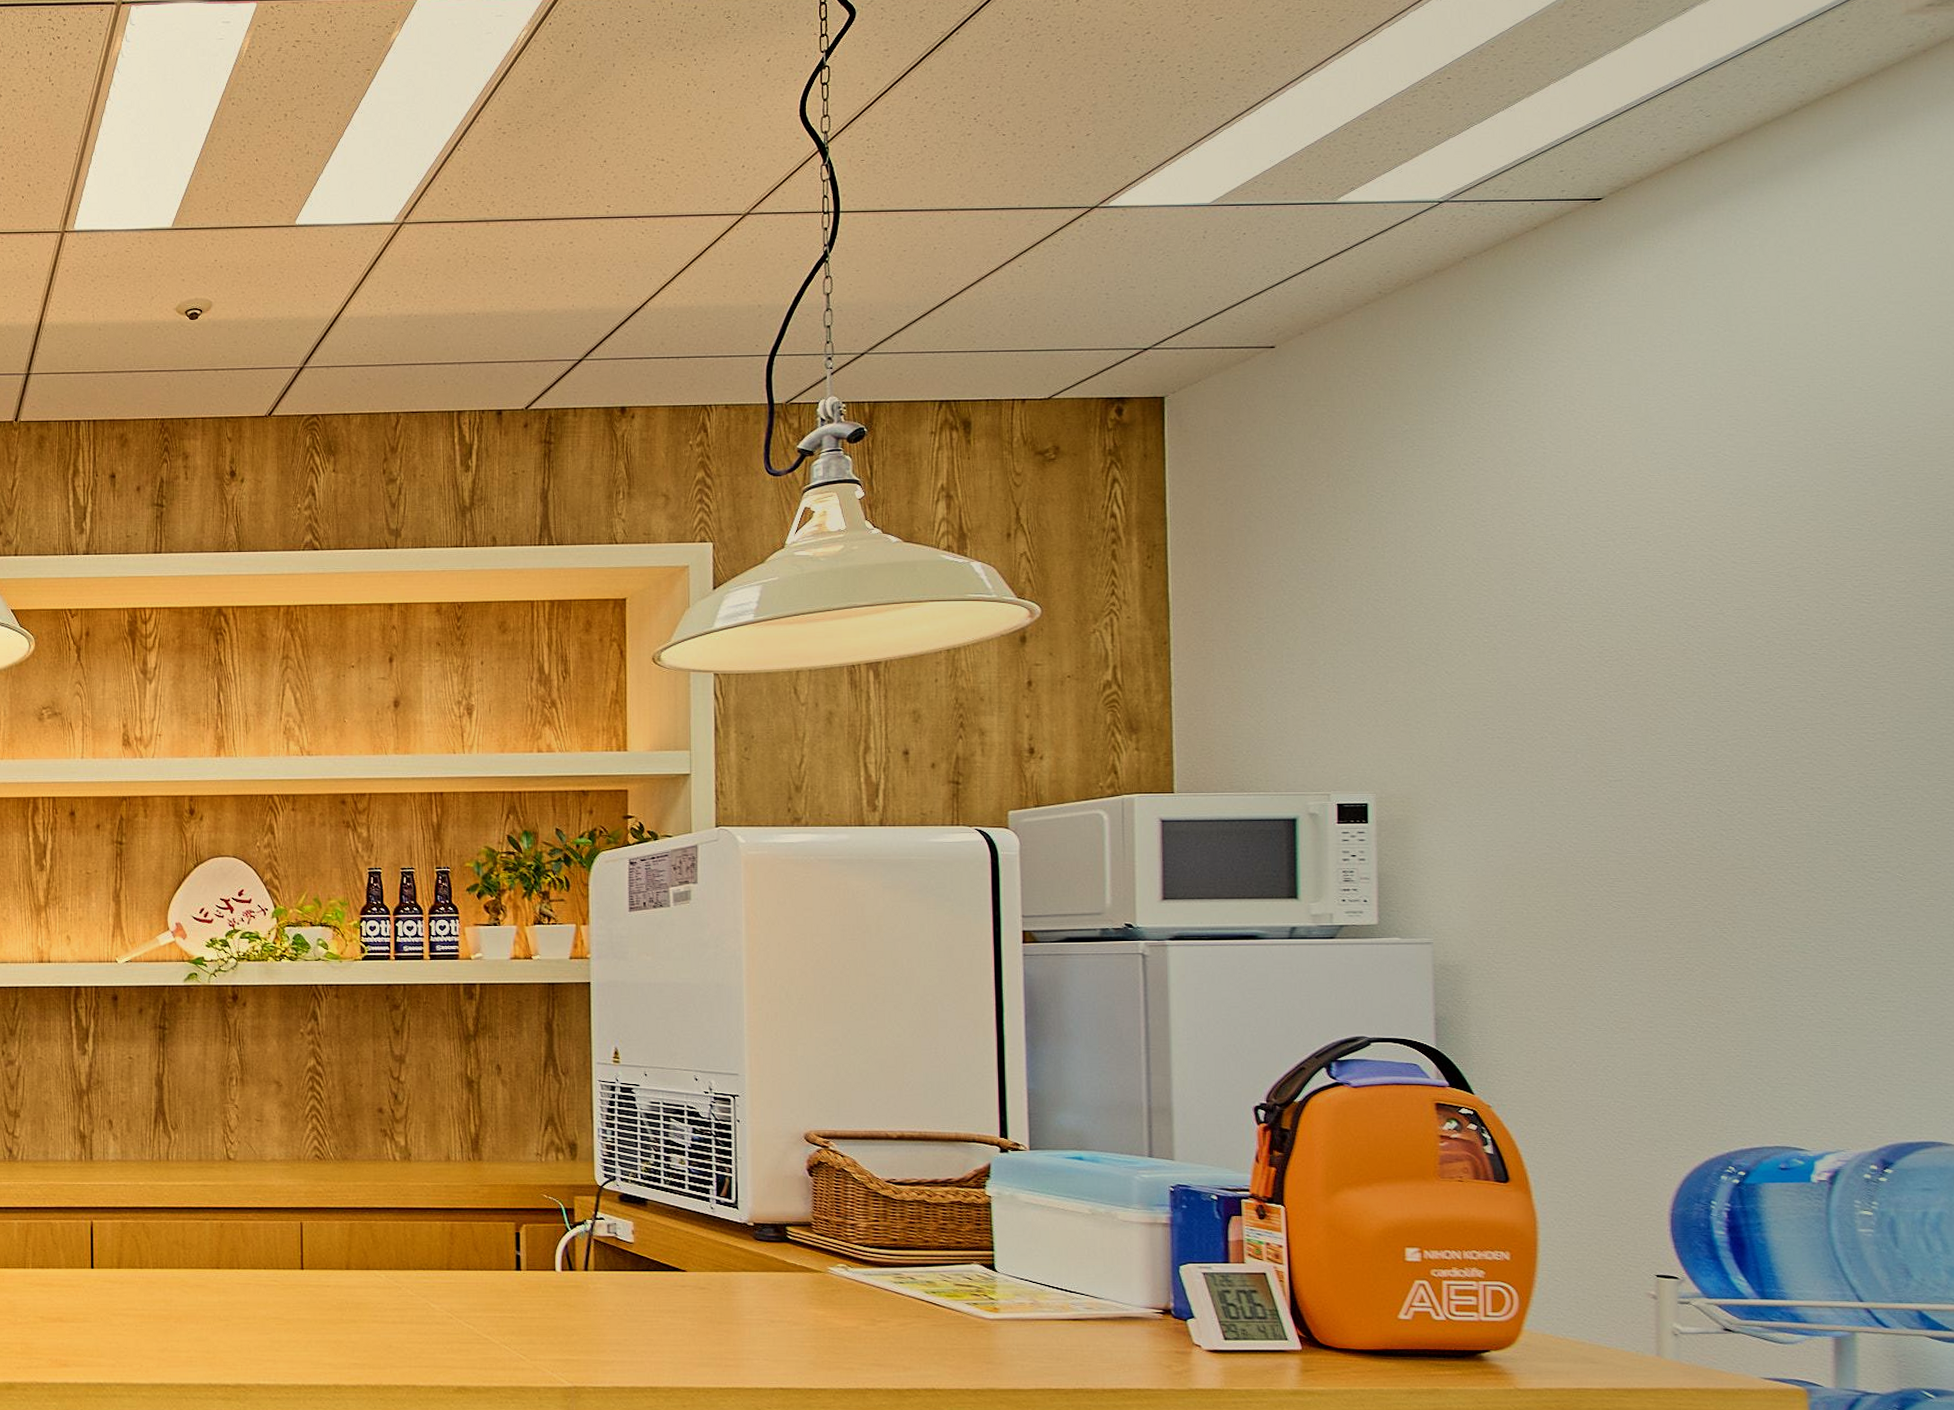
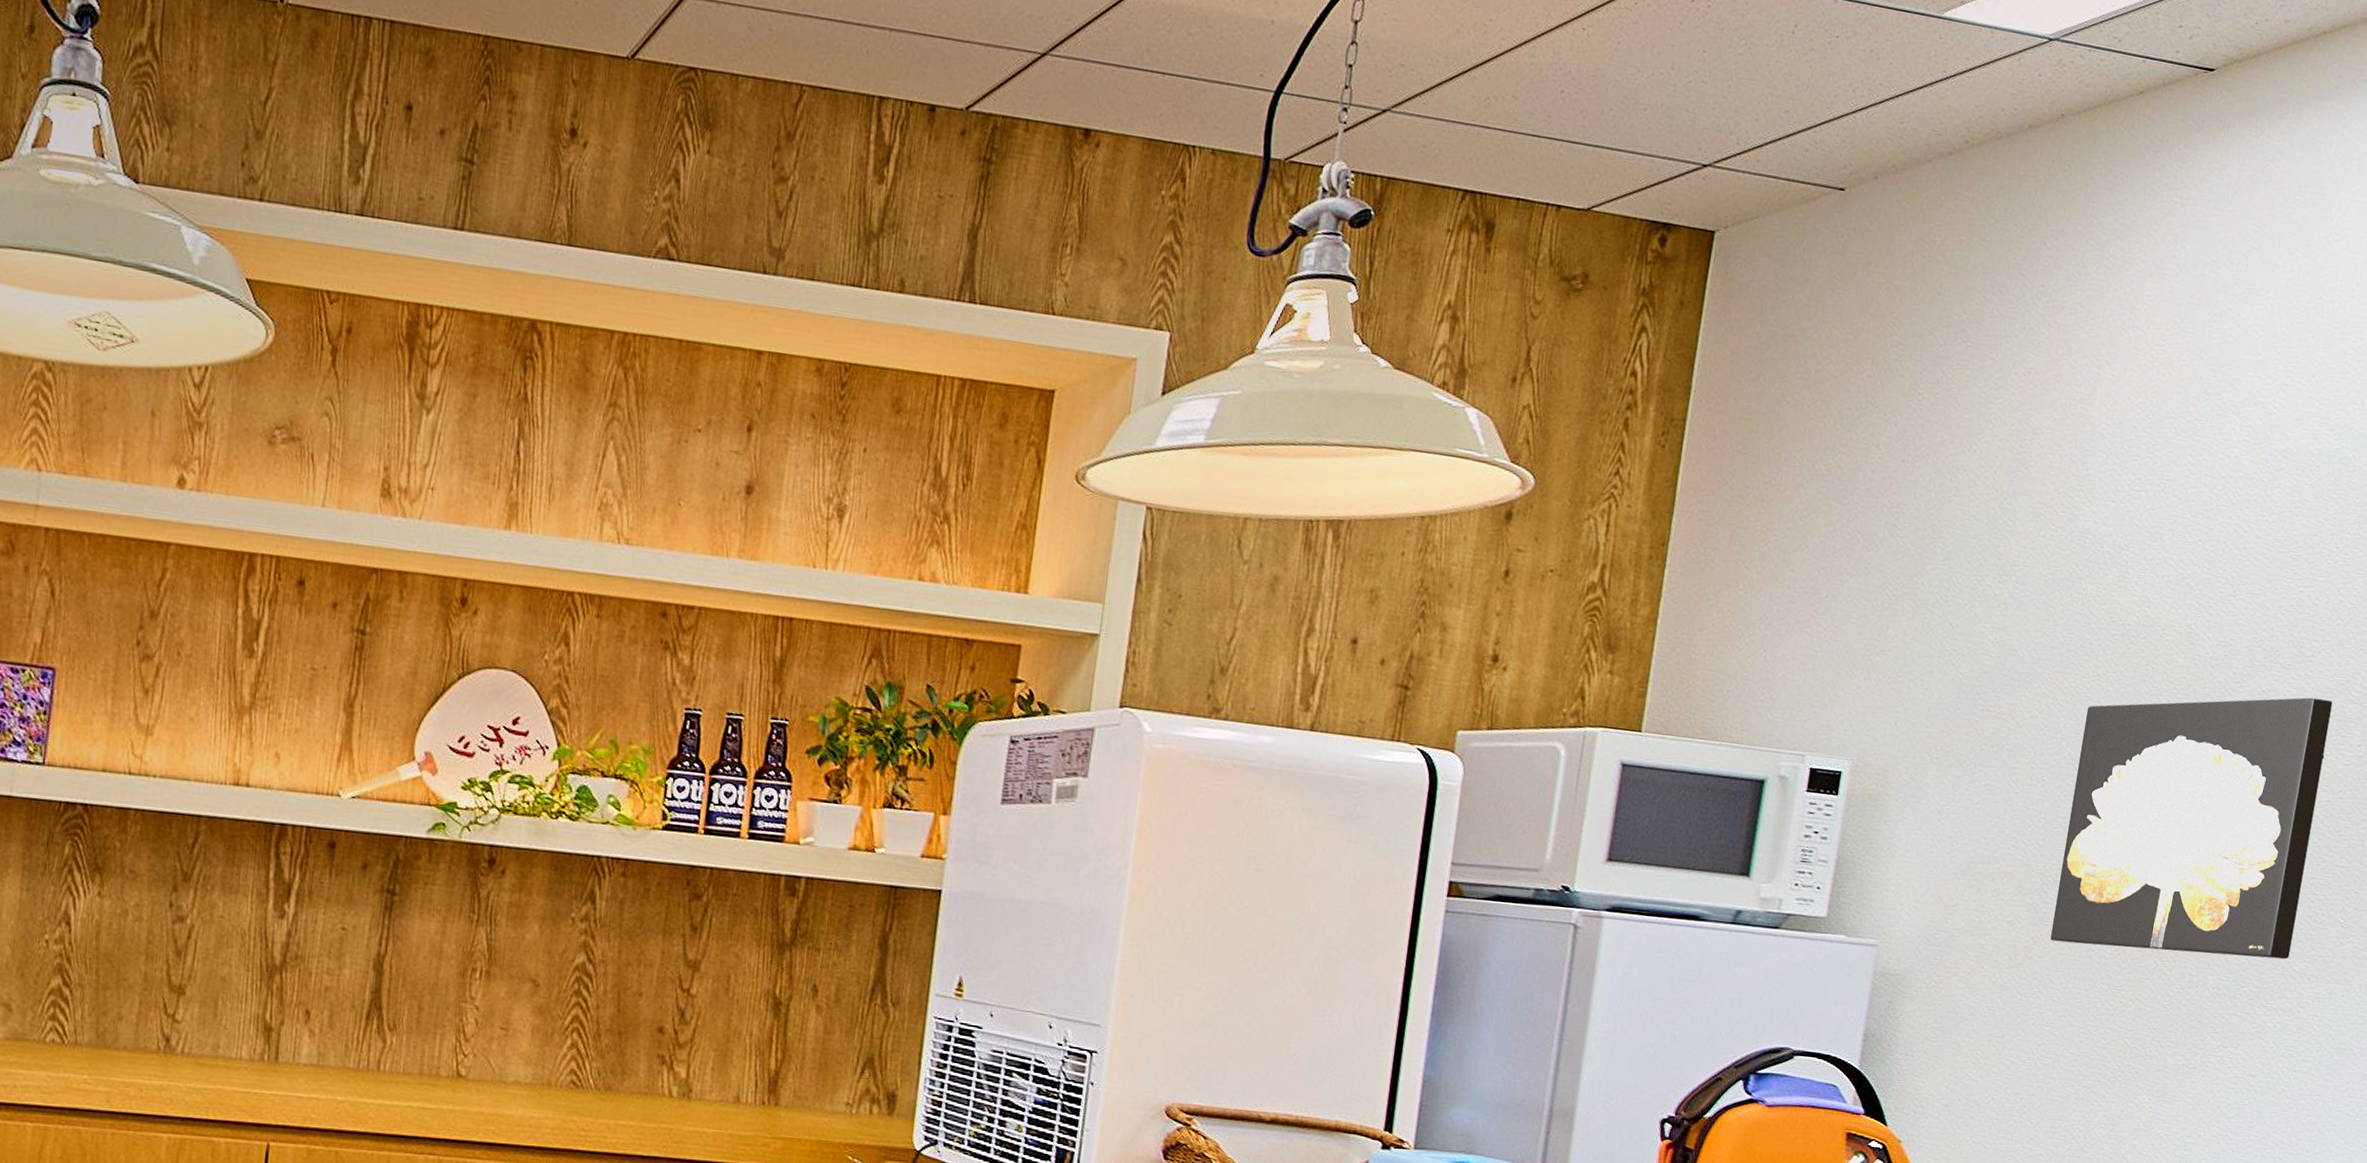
wall art: none [1595,688,1852,922] -> present [2050,697,2333,960]

